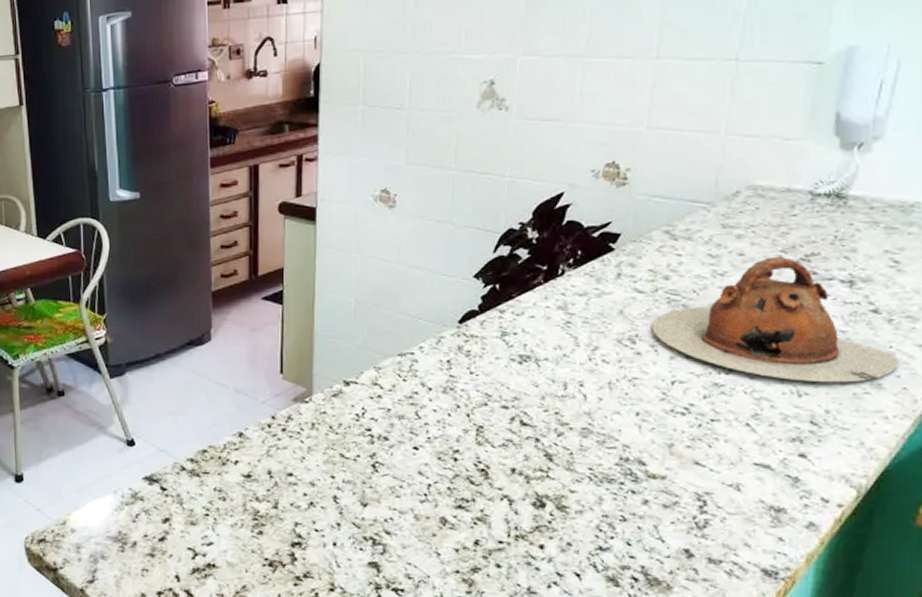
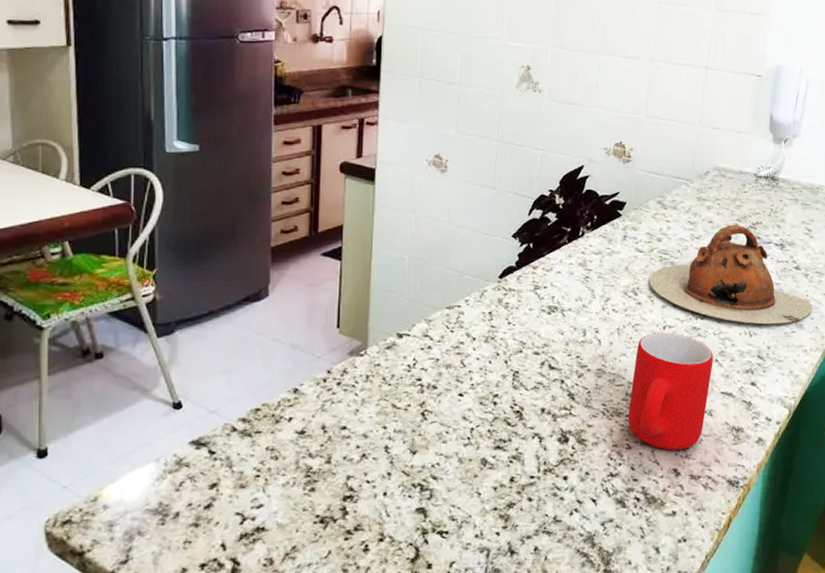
mug: none [622,388,743,527] -> present [628,332,713,450]

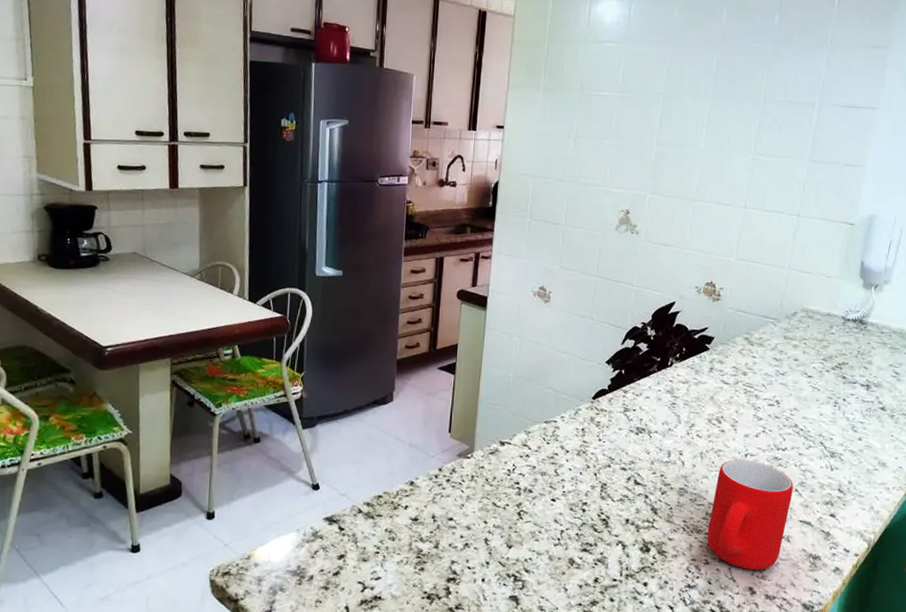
teapot: present [648,224,813,325] -> none [733,363,898,461]

